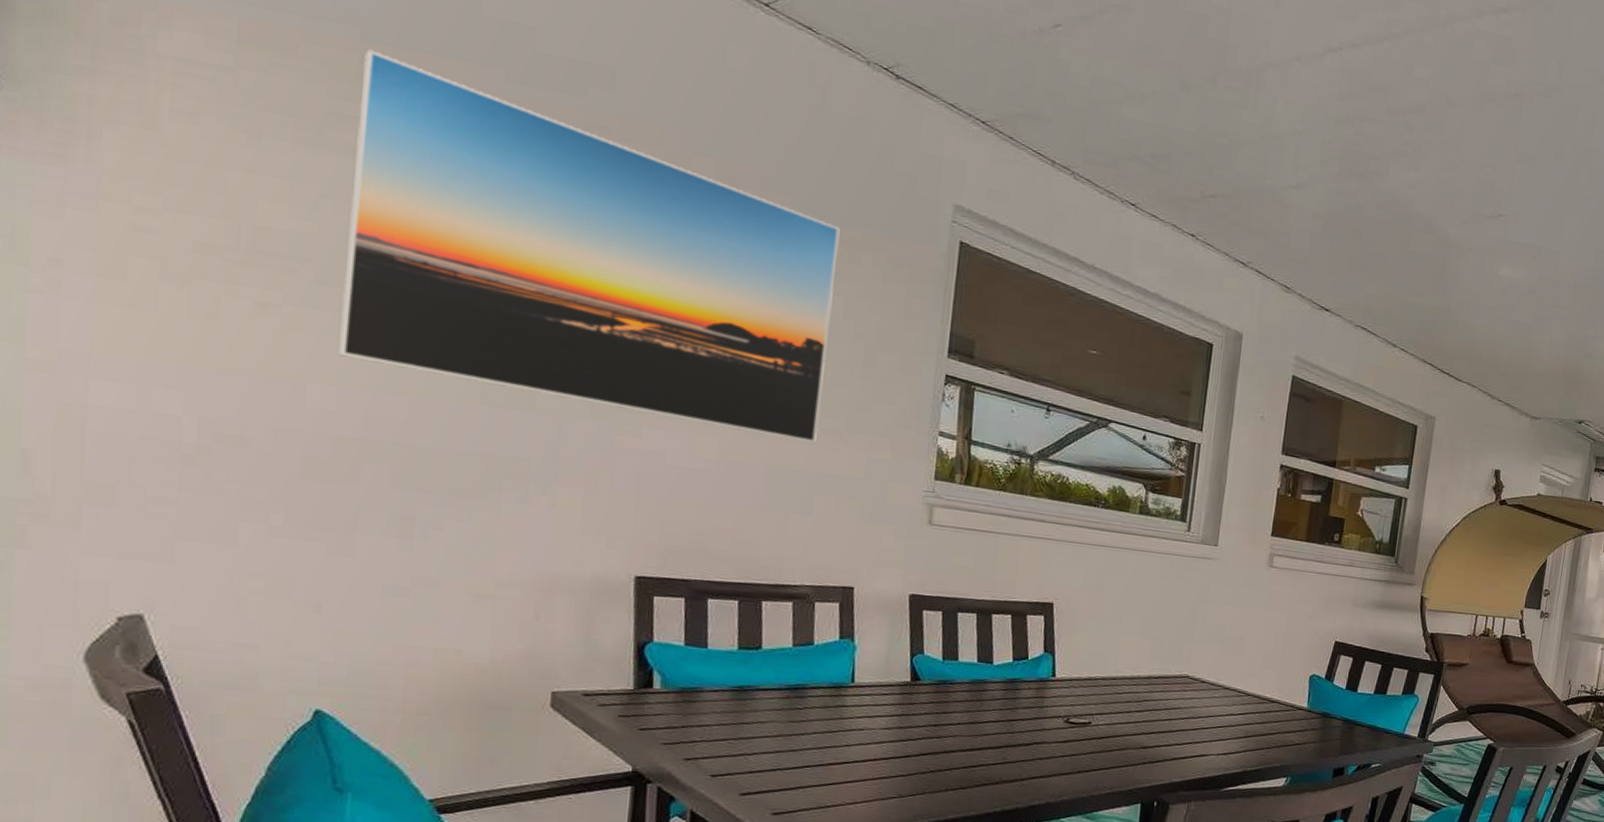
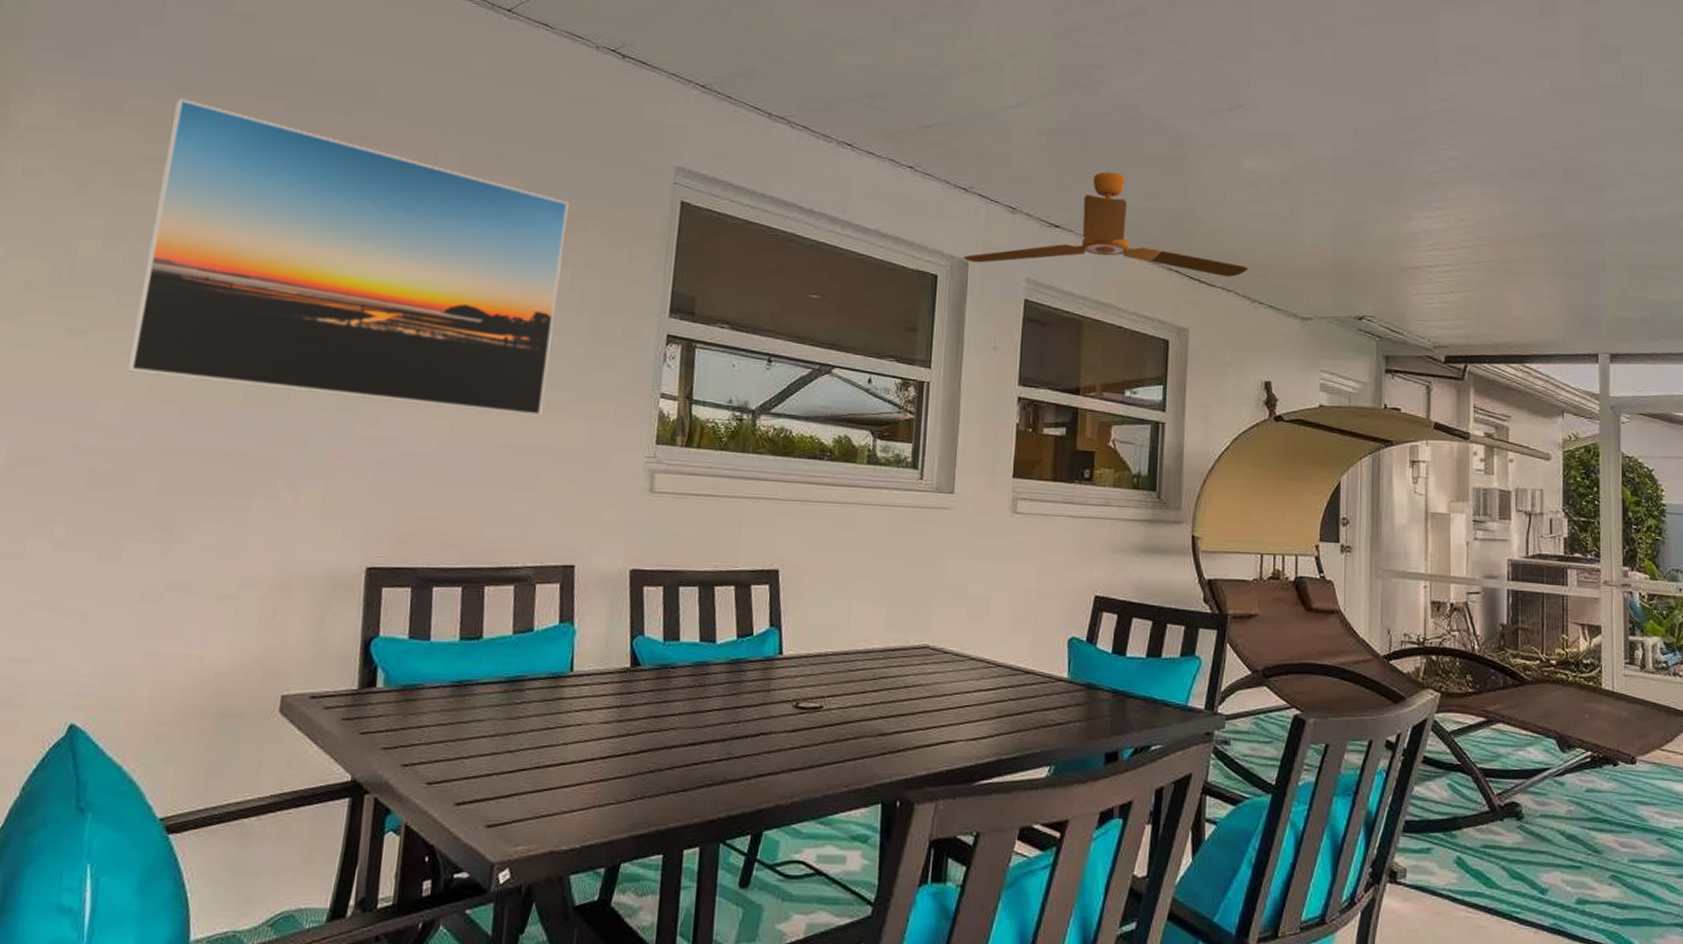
ceiling fan: none [1238,262,1492,375] -> present [963,171,1249,277]

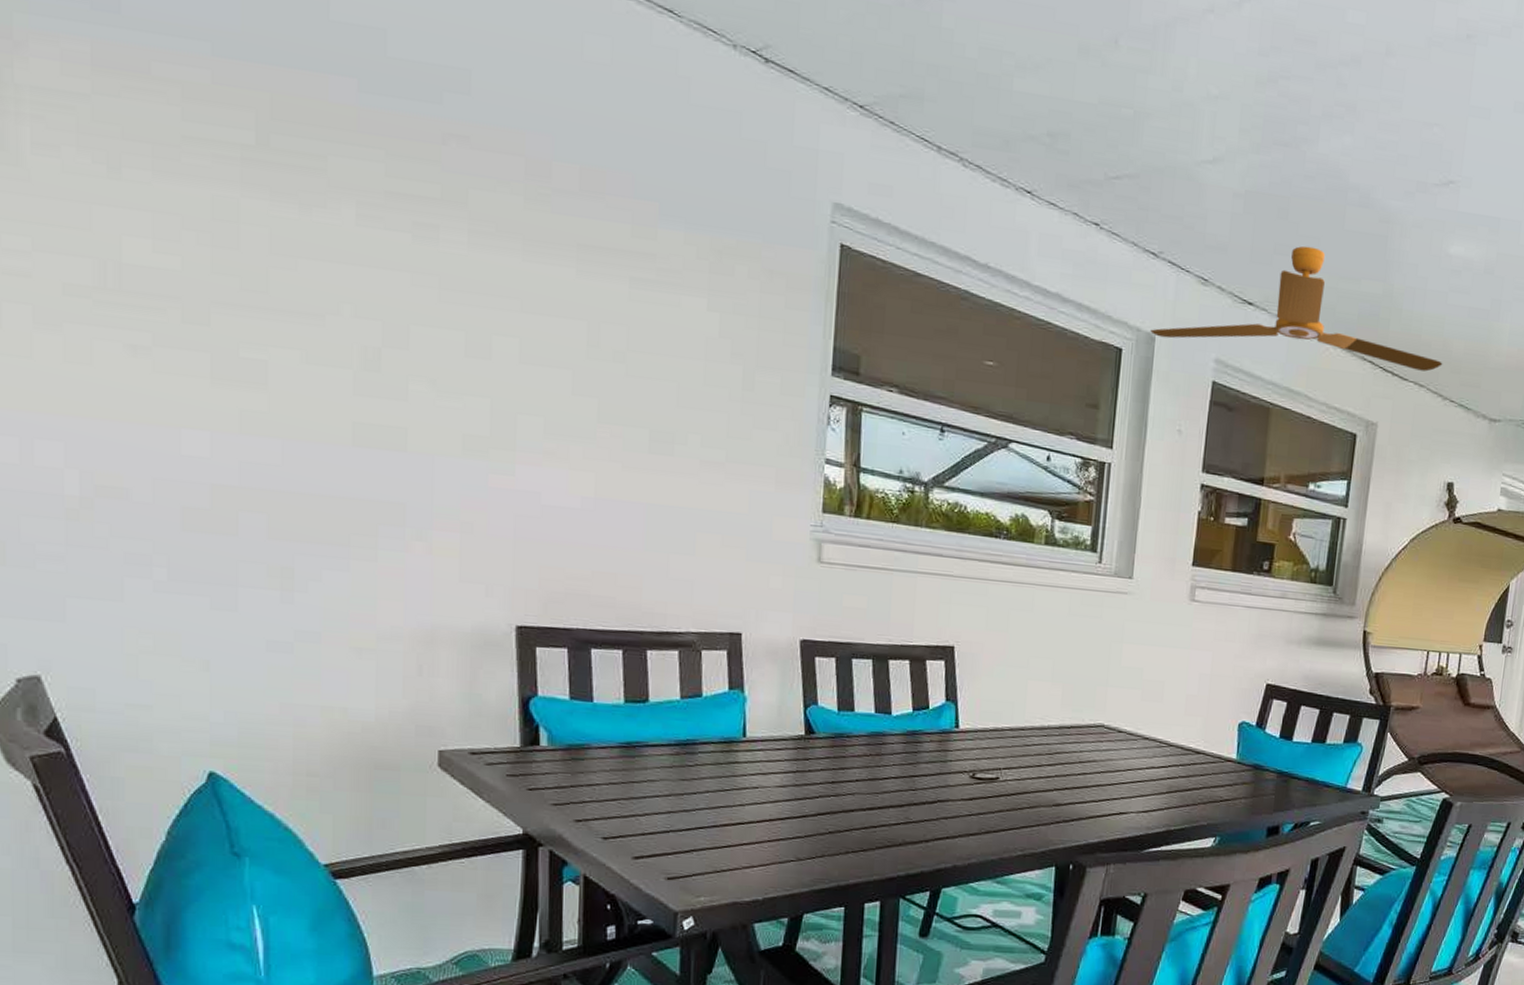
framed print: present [127,98,569,416] -> none [209,65,712,476]

